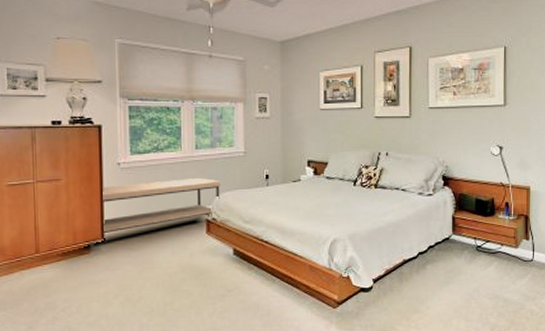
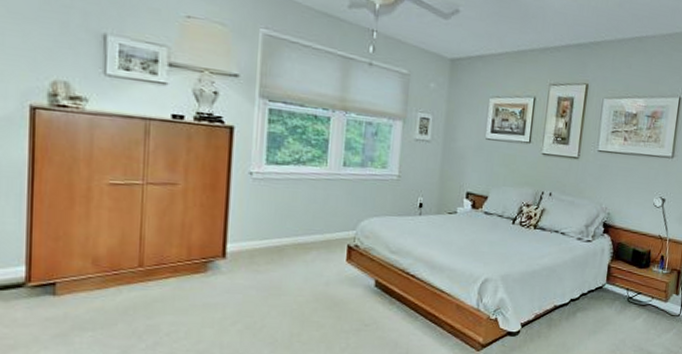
storage bench: present [88,178,221,248] -> none [205,197,369,266]

